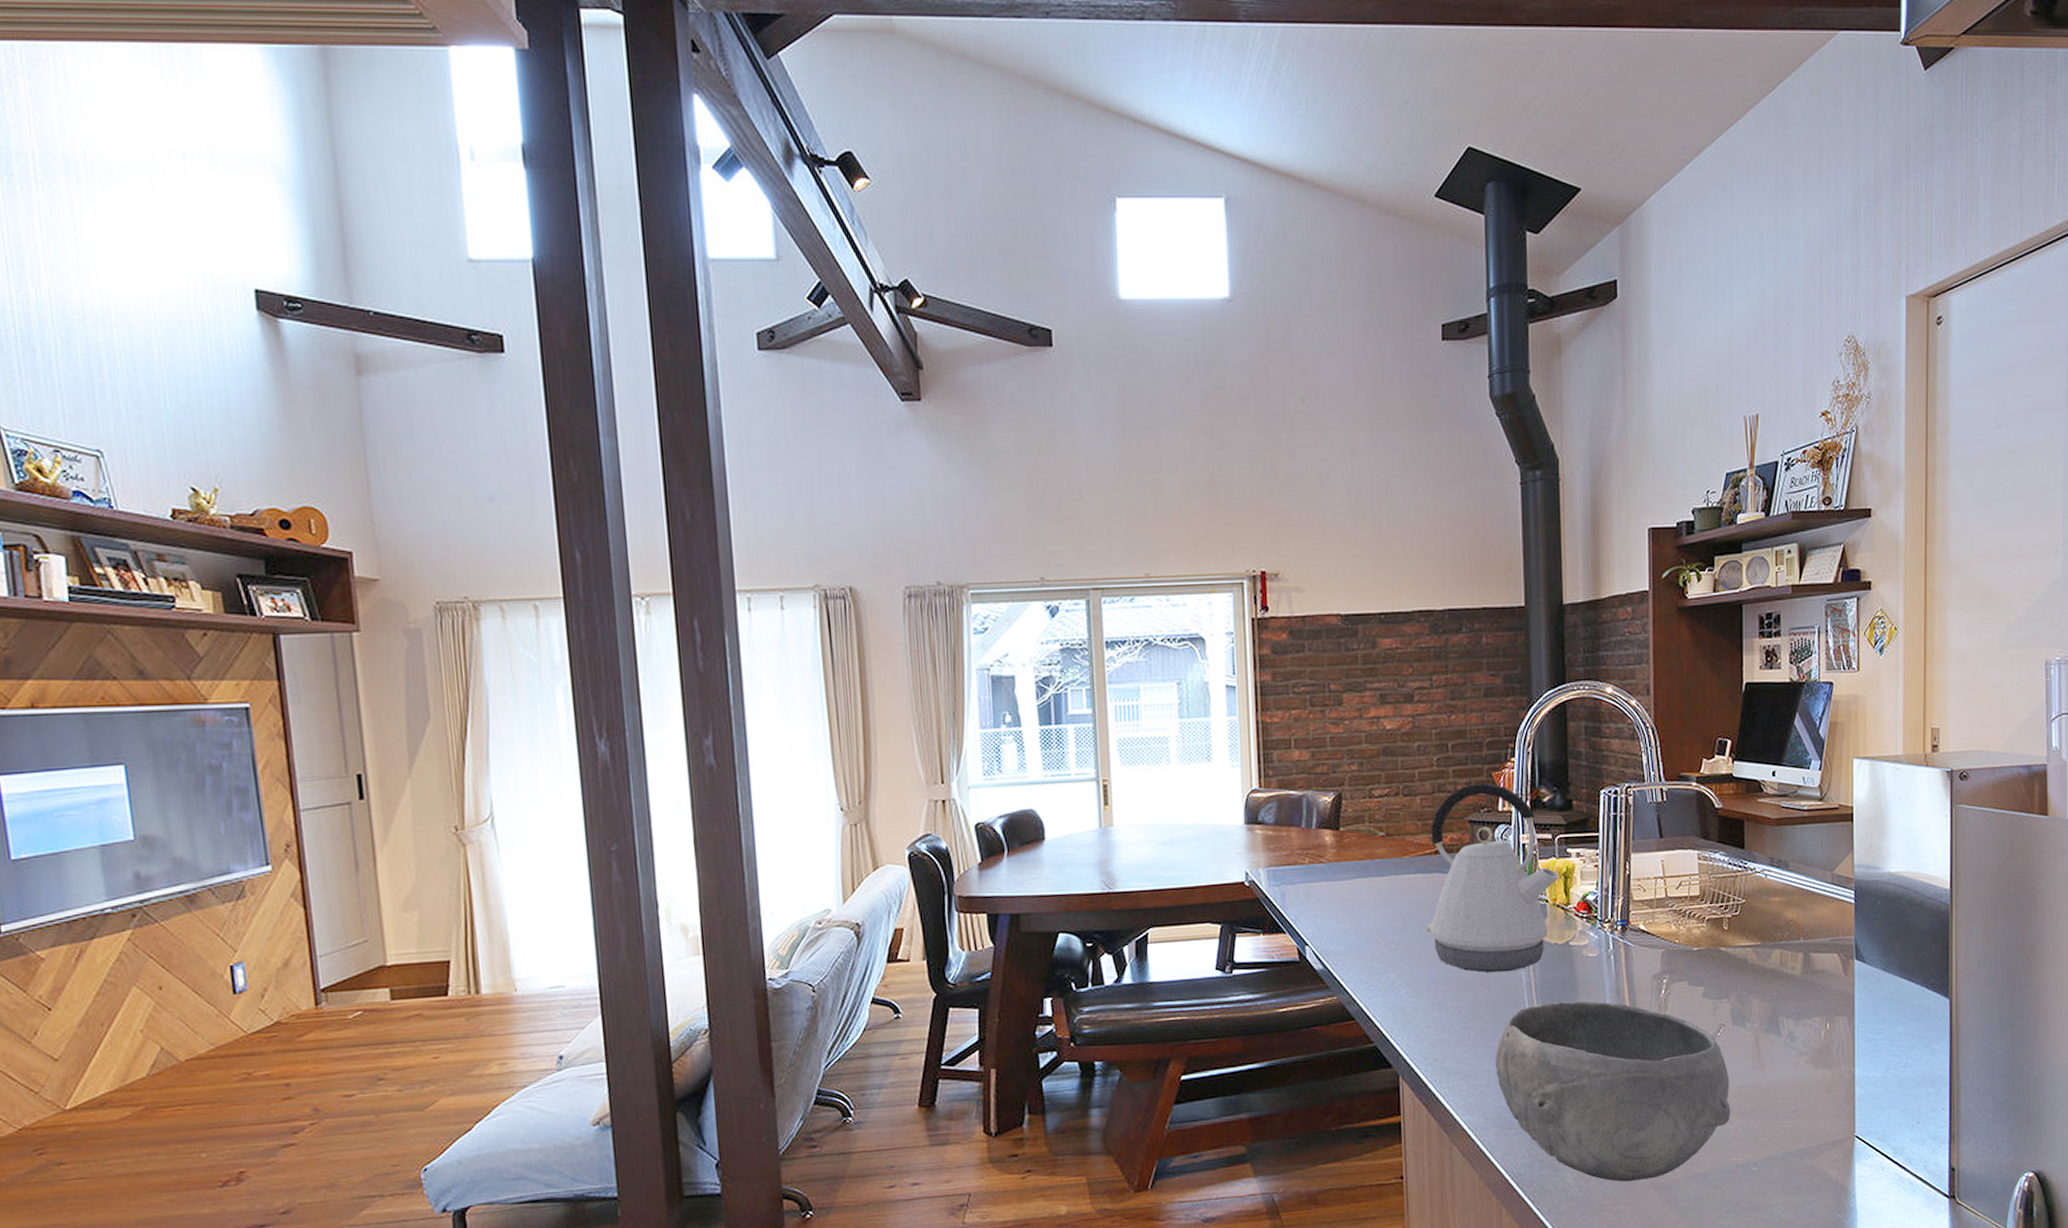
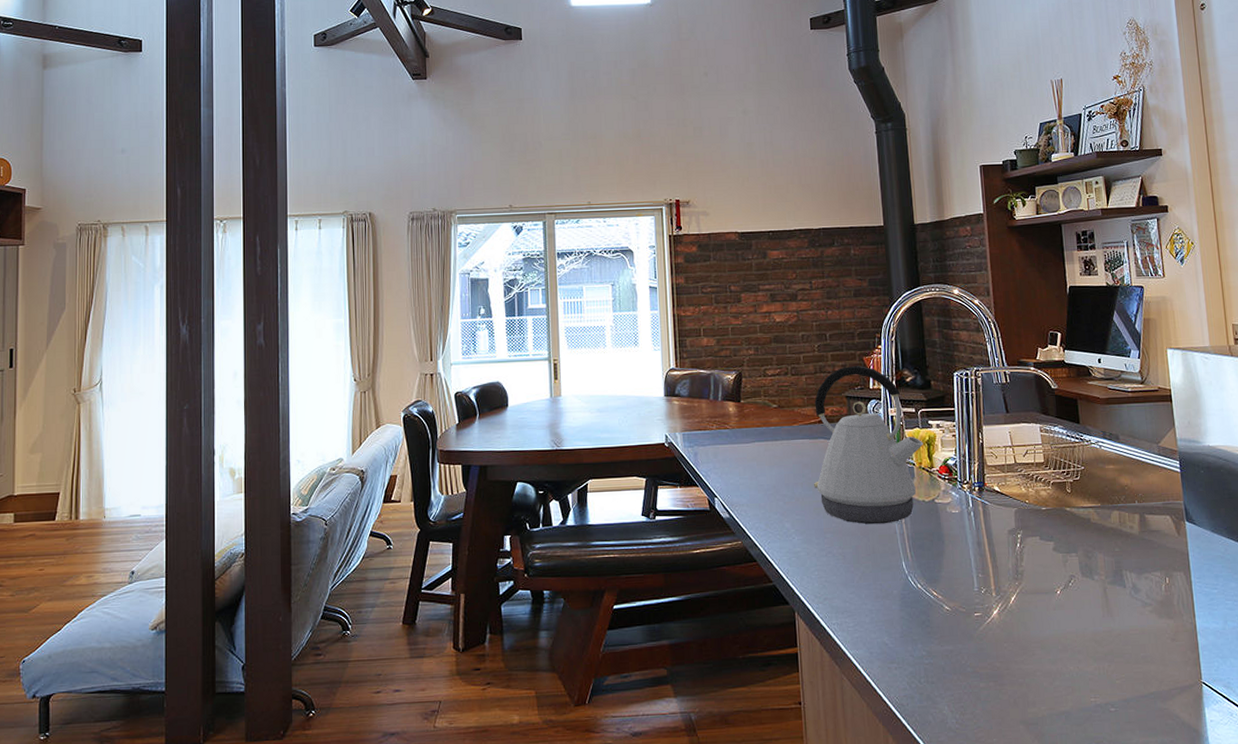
bowl: present [1495,1001,1731,1182] -> none [876,551,1087,716]

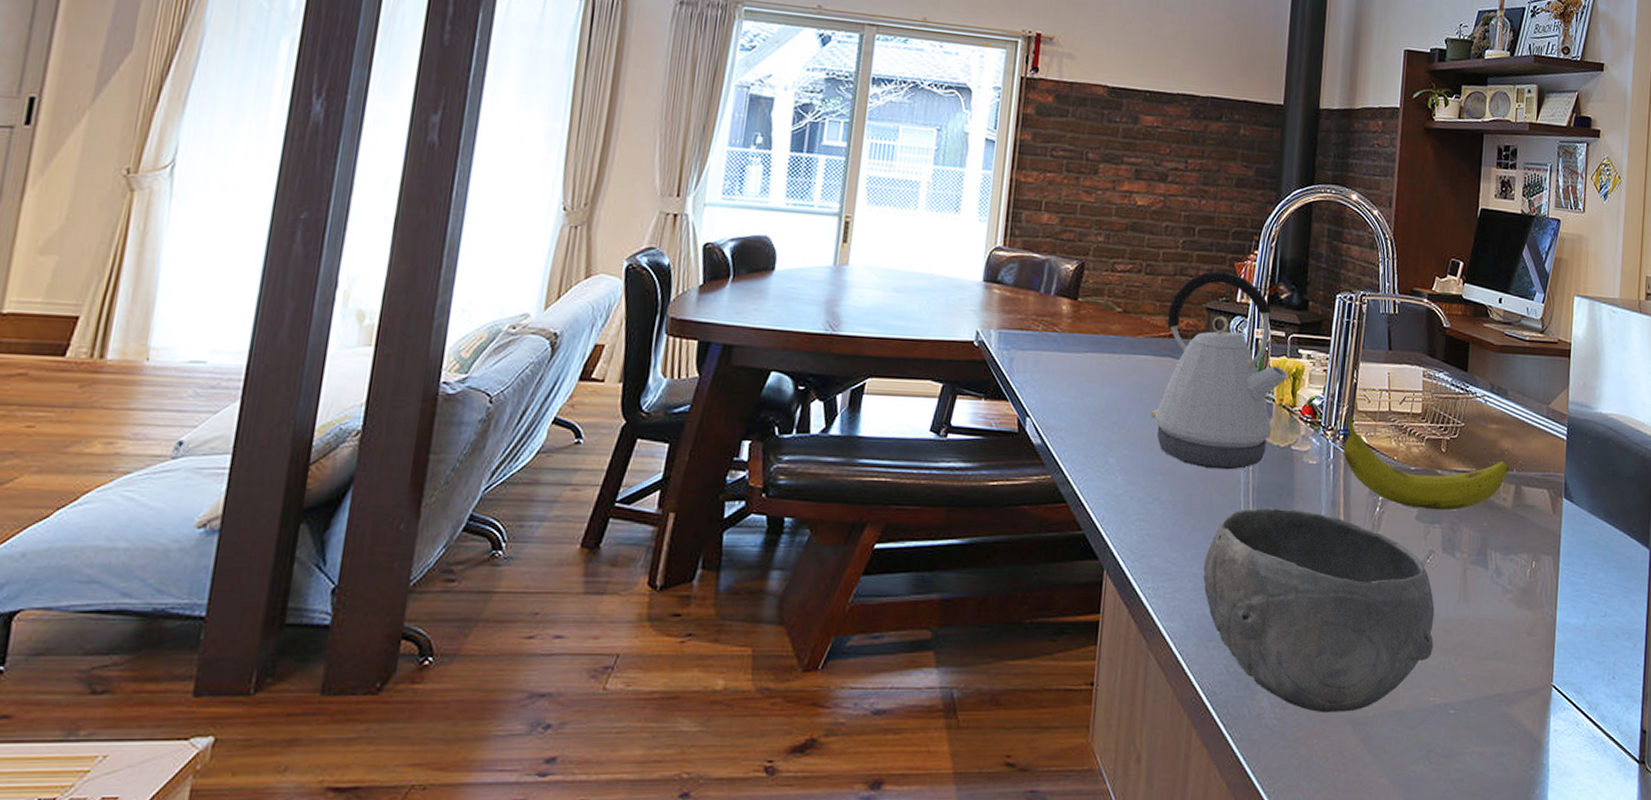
bowl: none [876,551,1087,716] -> present [1203,507,1435,712]
fruit: none [979,469,1131,542] -> present [1343,414,1509,511]

